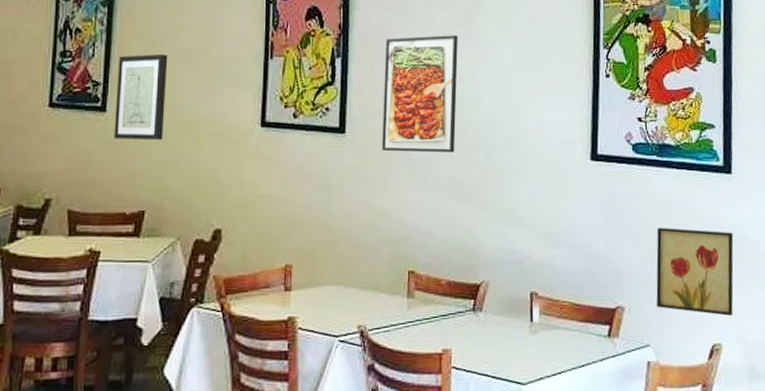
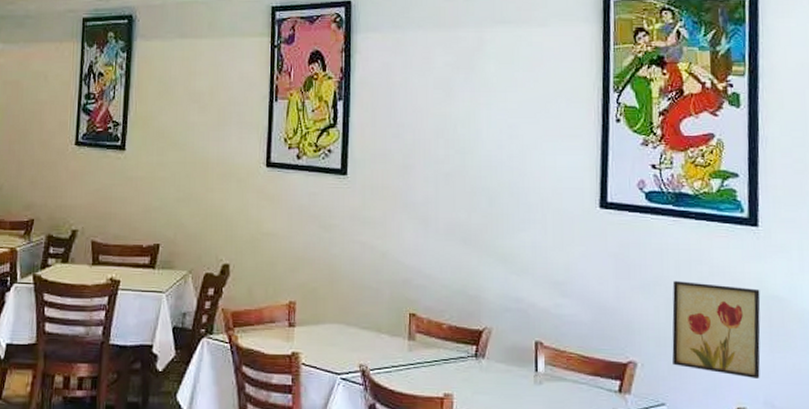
wall art: present [114,55,168,141] -> none [132,97,181,178]
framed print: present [381,35,458,153] -> none [383,78,460,196]

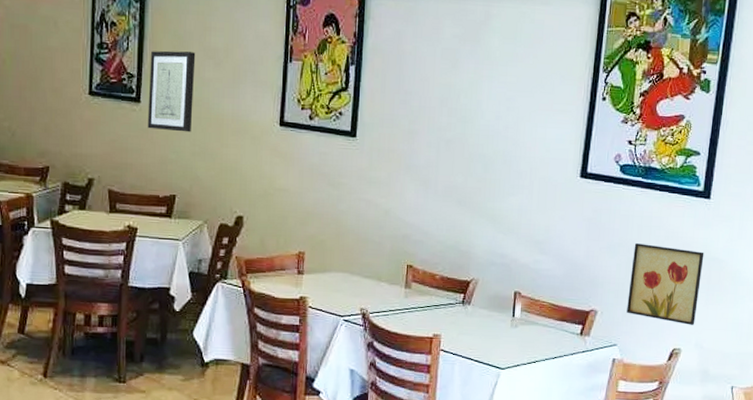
wall art: none [132,97,181,178] -> present [147,50,196,133]

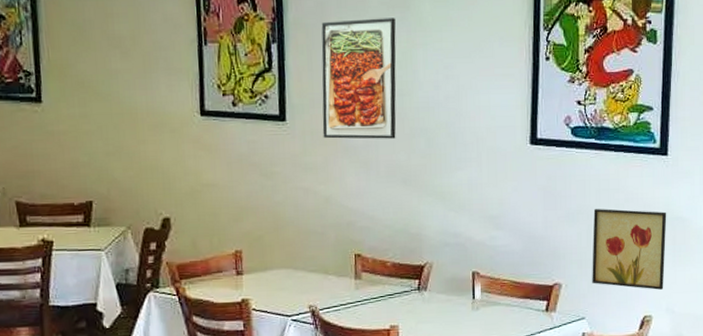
wall art: present [147,50,196,133] -> none [47,42,103,131]
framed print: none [388,49,465,162] -> present [321,18,396,139]

